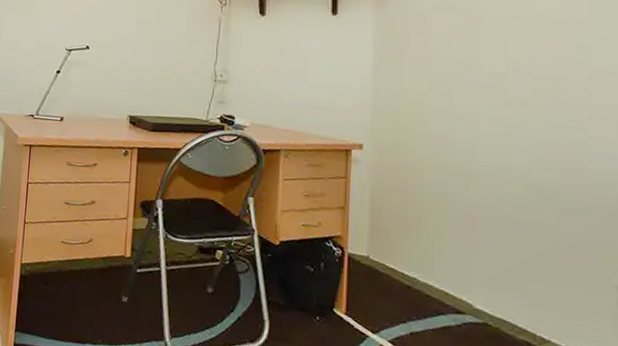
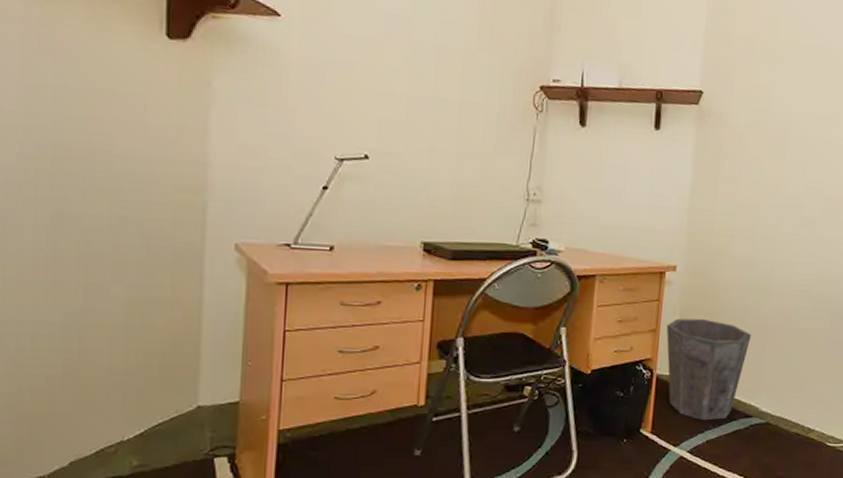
waste bin: none [355,197,455,311] -> present [666,318,751,421]

